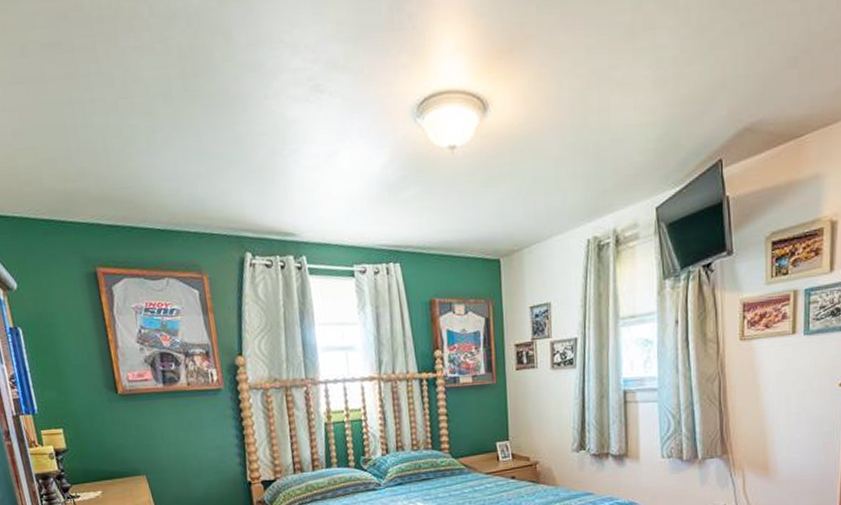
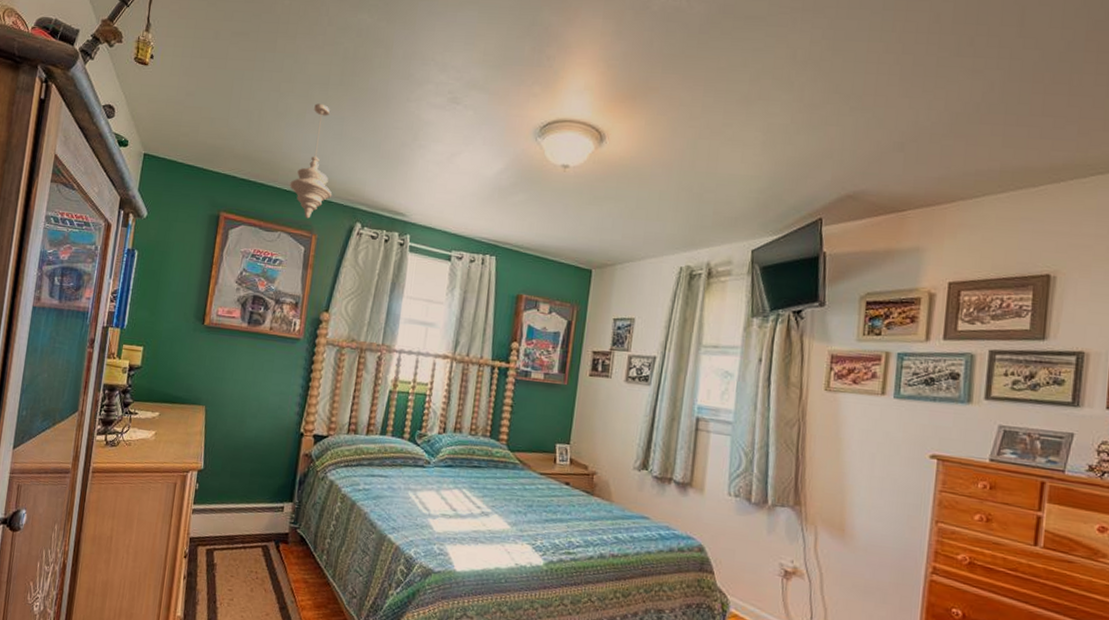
pendant light: none [162,118,212,258] -> present [289,103,333,219]

